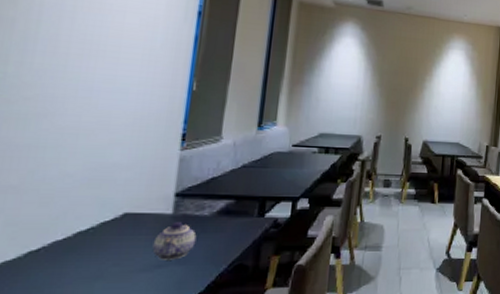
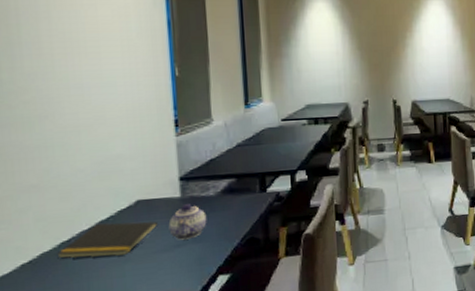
notepad: none [20,235,141,272] -> present [57,220,157,259]

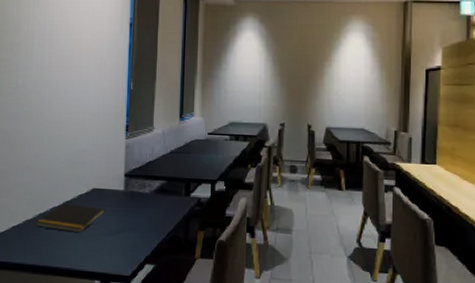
teapot: present [168,204,207,240] -> none [112,197,142,228]

